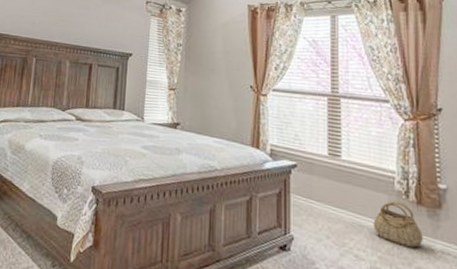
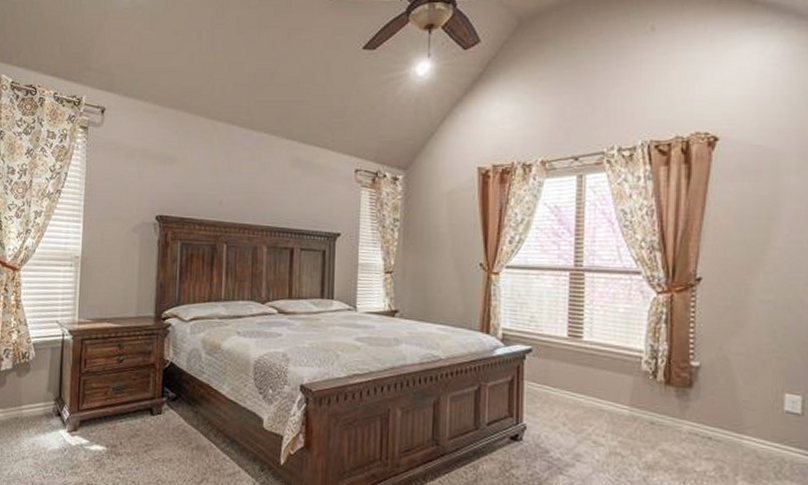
basket: present [373,201,423,248] -> none [615,382,669,430]

